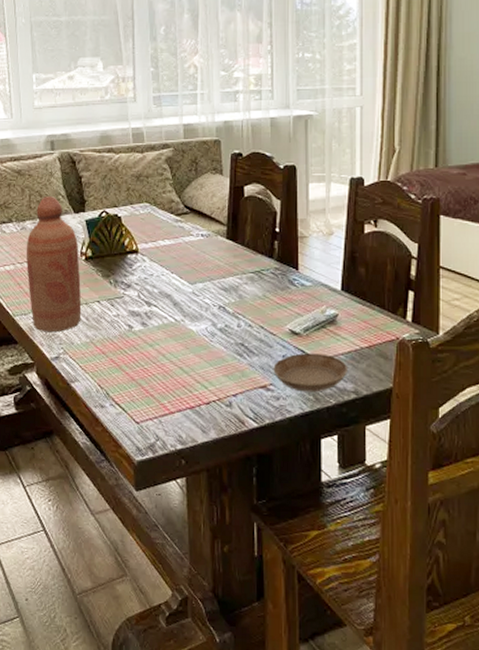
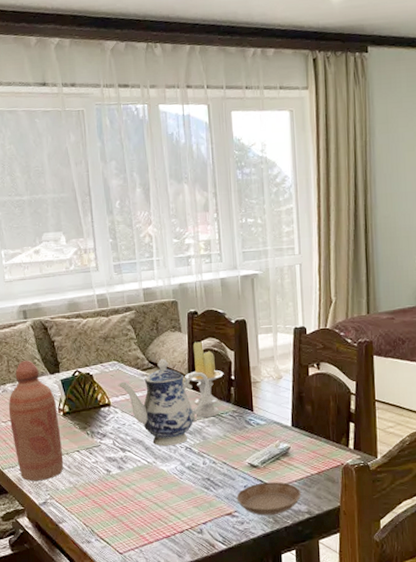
teapot: none [148,204,251,304] -> present [118,359,210,447]
candle: none [223,187,267,273] -> present [185,341,224,418]

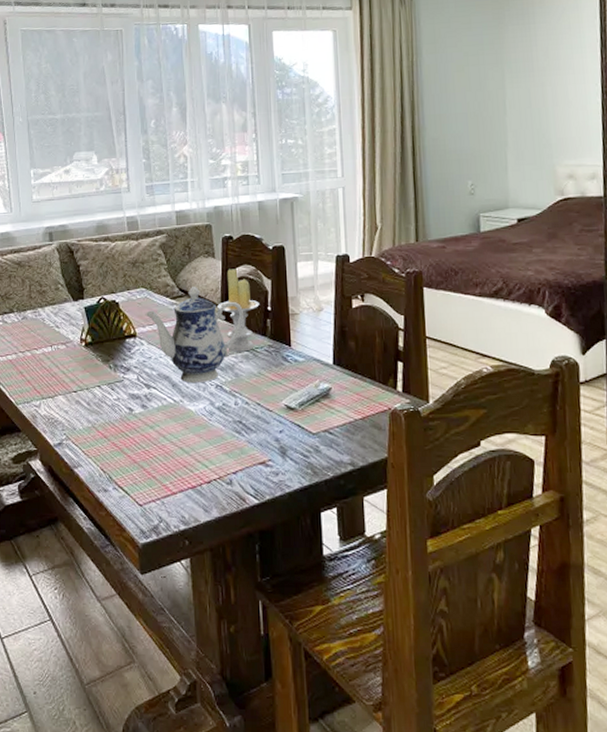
bottle: present [8,360,64,482] -> none [27,285,83,419]
saucer: present [236,482,302,516] -> none [271,427,344,466]

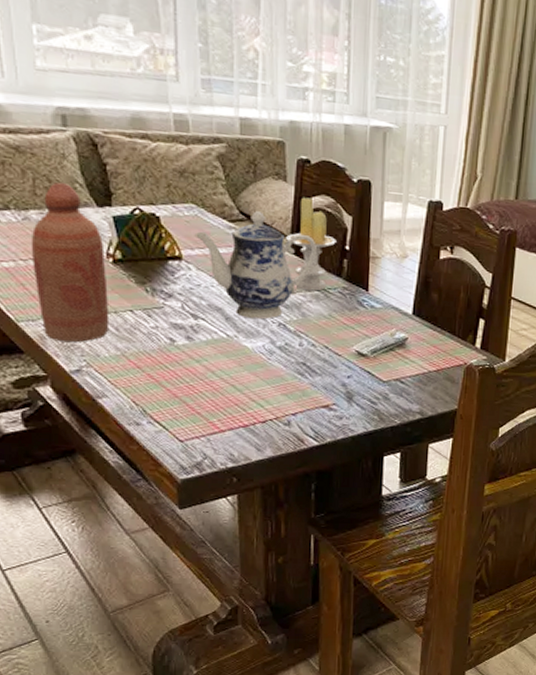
bottle: none [27,285,83,419] -> present [31,181,110,343]

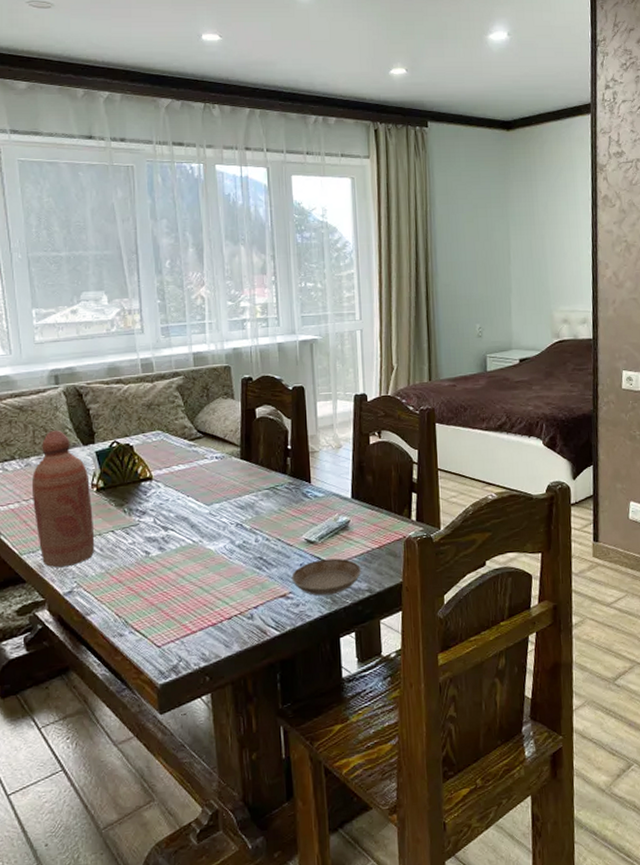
teapot: present [194,211,318,320] -> none [161,428,265,524]
candle: present [286,197,336,291] -> none [237,409,280,491]
saucer: none [337,374,415,413] -> present [291,558,362,596]

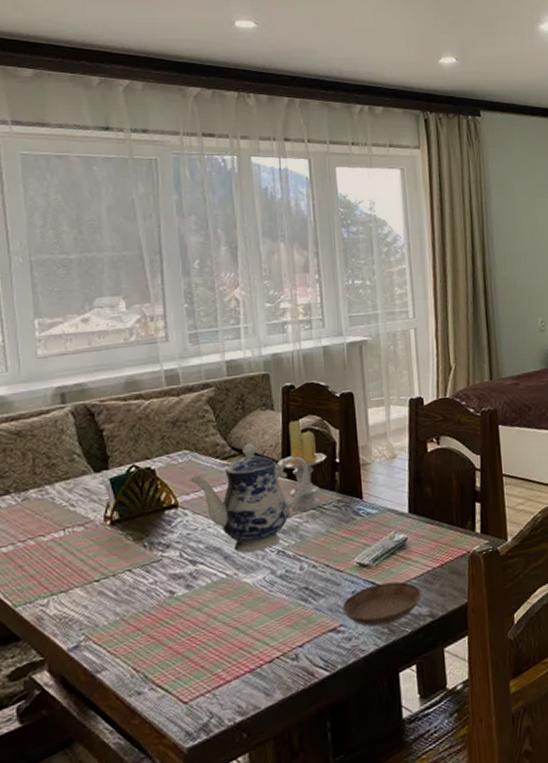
bottle: present [31,429,95,568] -> none [30,456,108,619]
teapot: none [161,428,265,524] -> present [189,444,310,553]
candle: none [237,409,280,491] -> present [278,420,326,512]

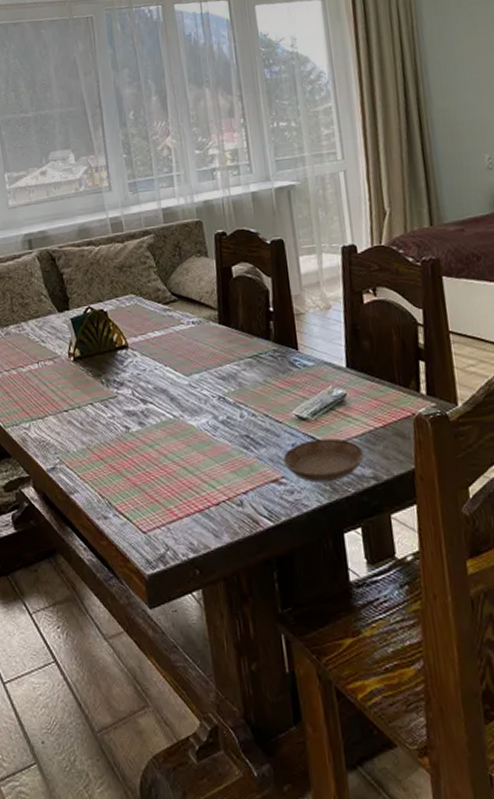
teapot: present [189,444,310,553] -> none [136,290,245,396]
candle: present [278,420,326,512] -> none [214,267,260,359]

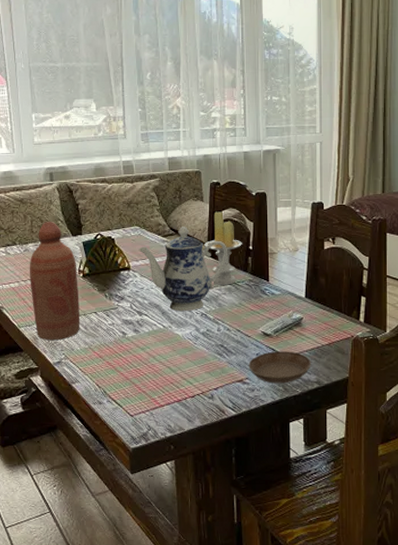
bottle: none [11,296,75,442] -> present [29,221,80,341]
teapot: none [136,290,245,396] -> present [138,227,228,312]
candle: none [214,267,260,359] -> present [204,211,242,285]

